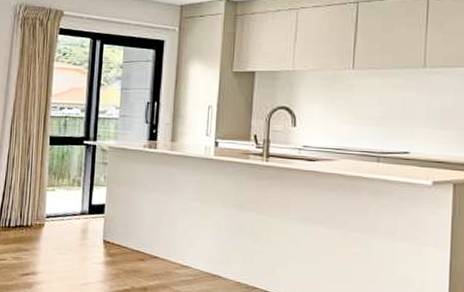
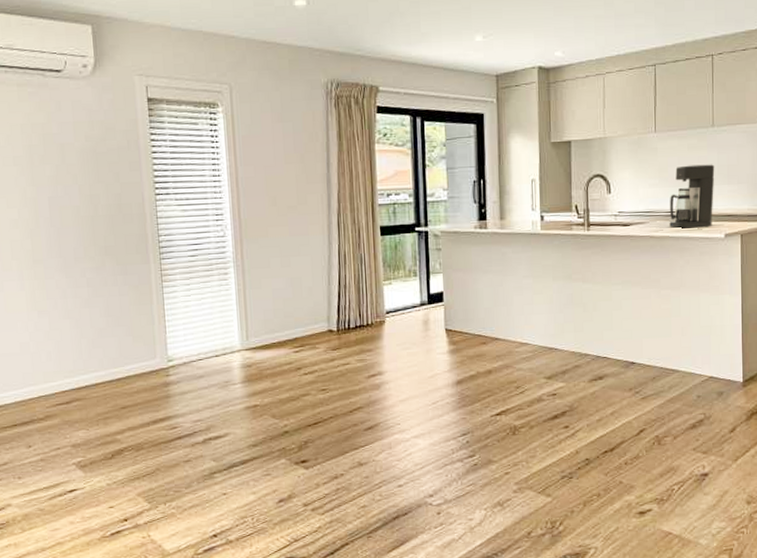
coffee maker: none [363,105,424,172] -> present [669,164,715,229]

